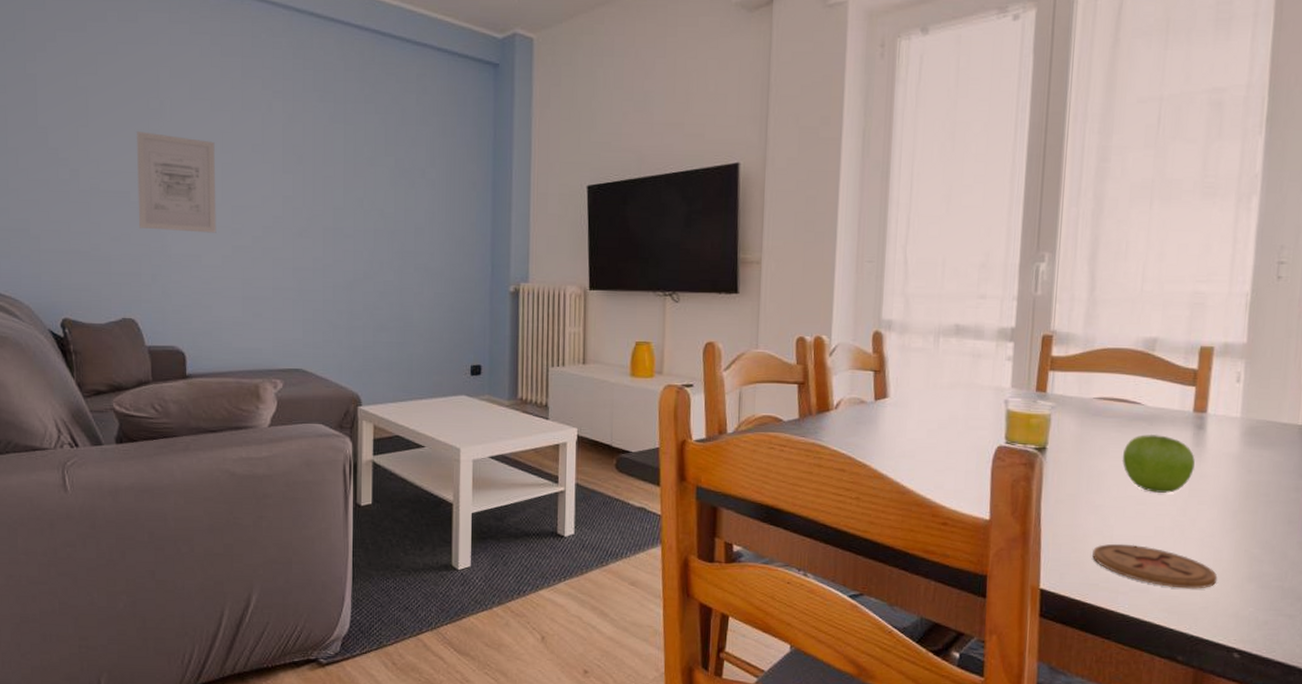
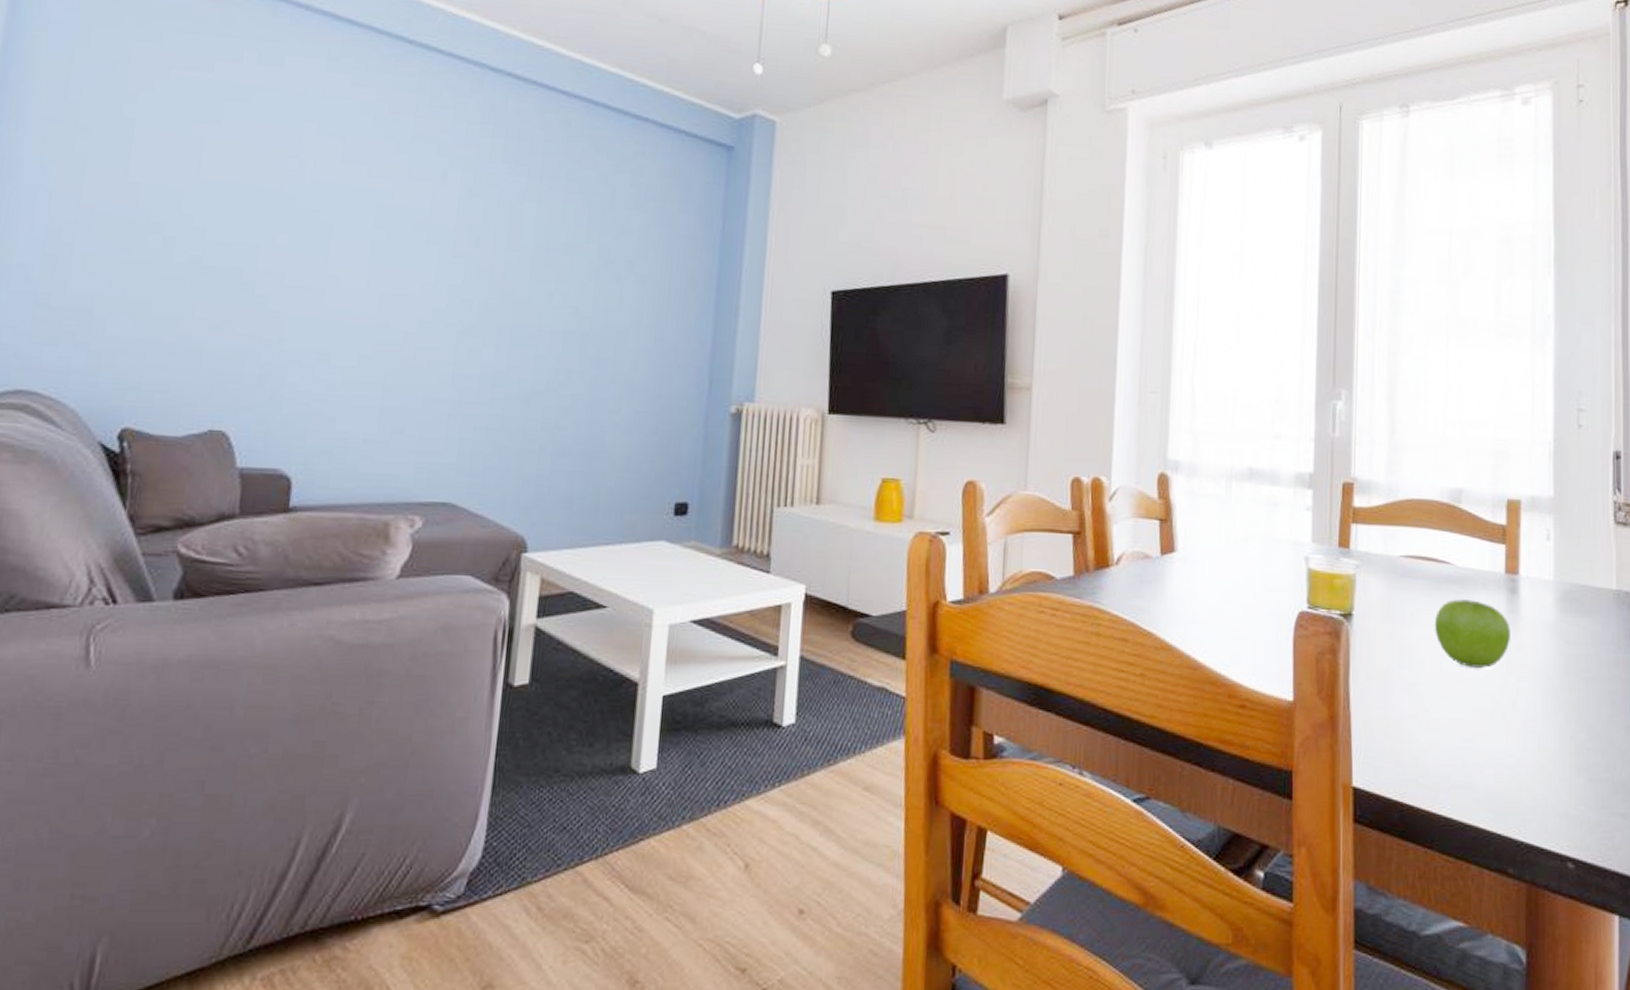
wall art: present [137,131,216,233] -> none [250,196,367,326]
coaster: present [1092,543,1218,589] -> none [1409,729,1544,784]

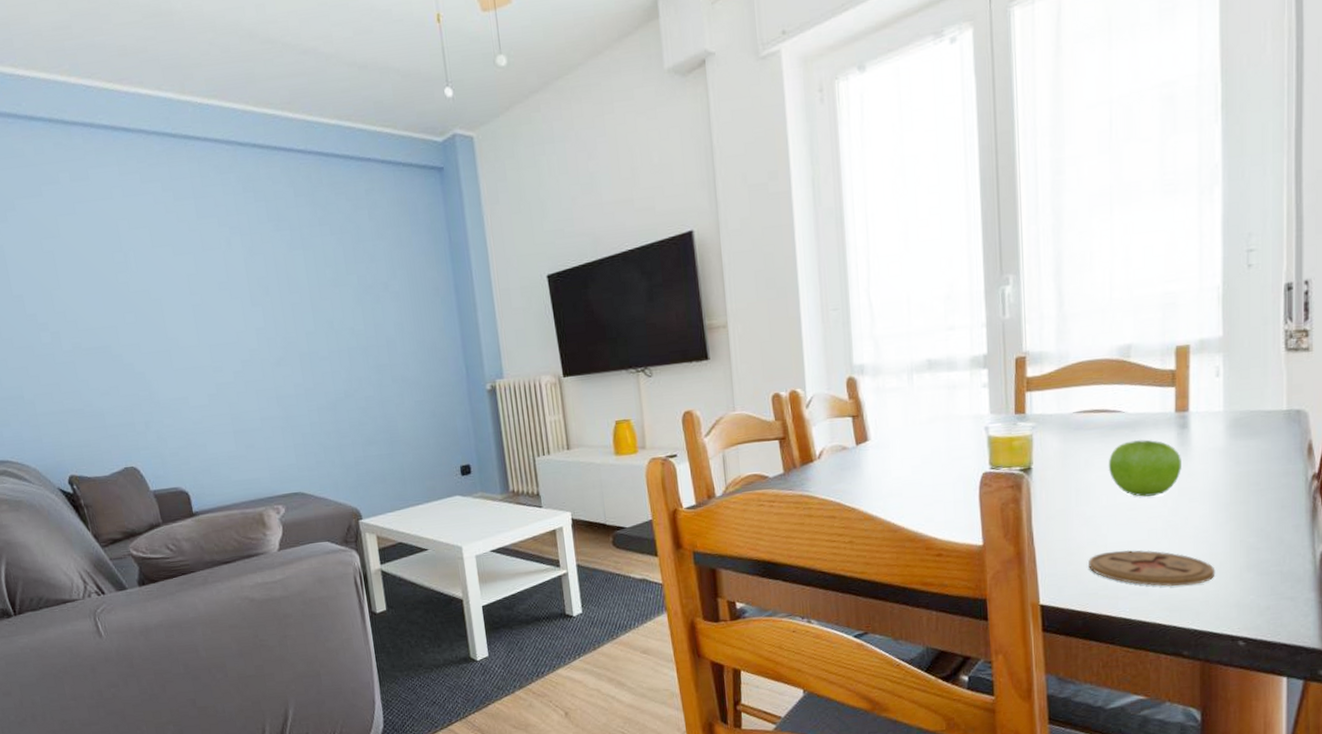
coaster: none [1409,729,1544,784] -> present [1088,549,1216,587]

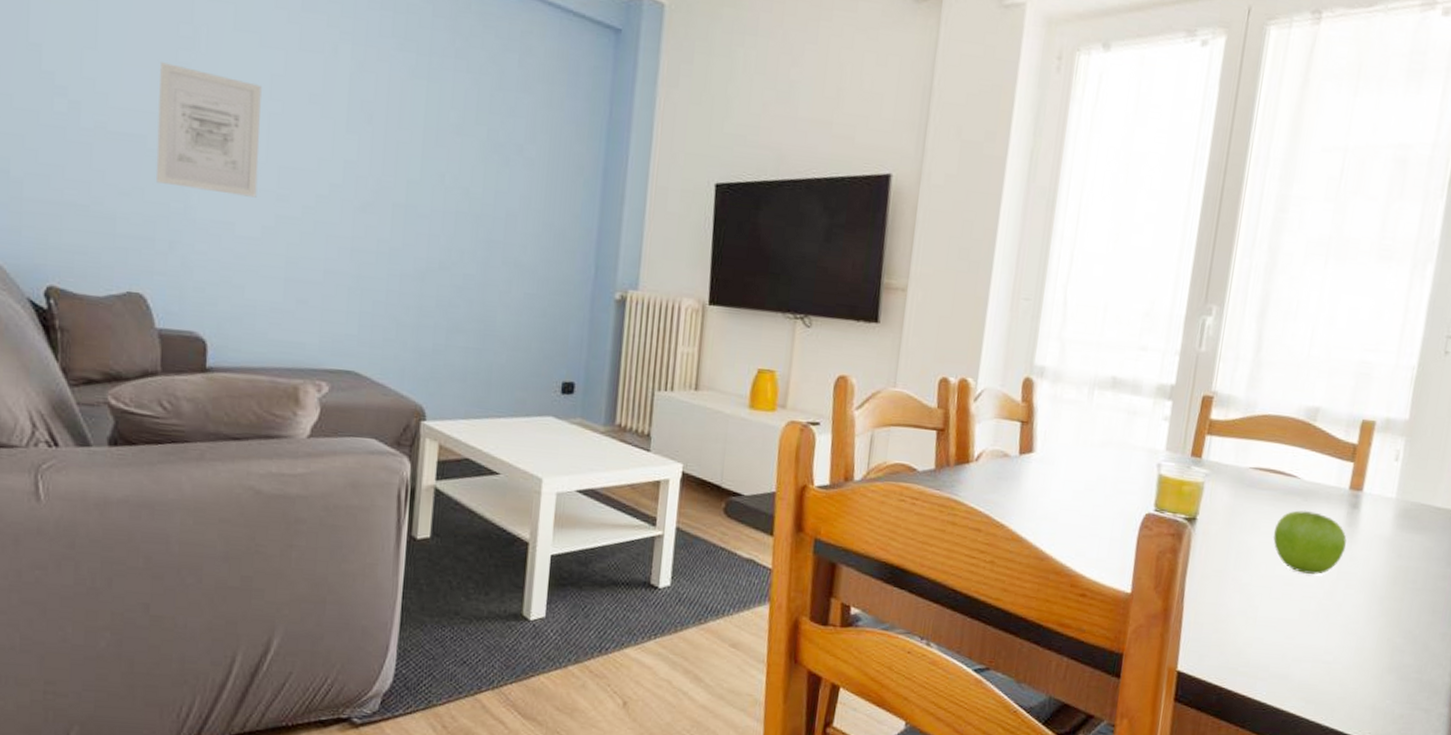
wall art: none [107,285,199,380] -> present [156,62,262,198]
coaster: present [1088,549,1216,587] -> none [1234,625,1358,678]

